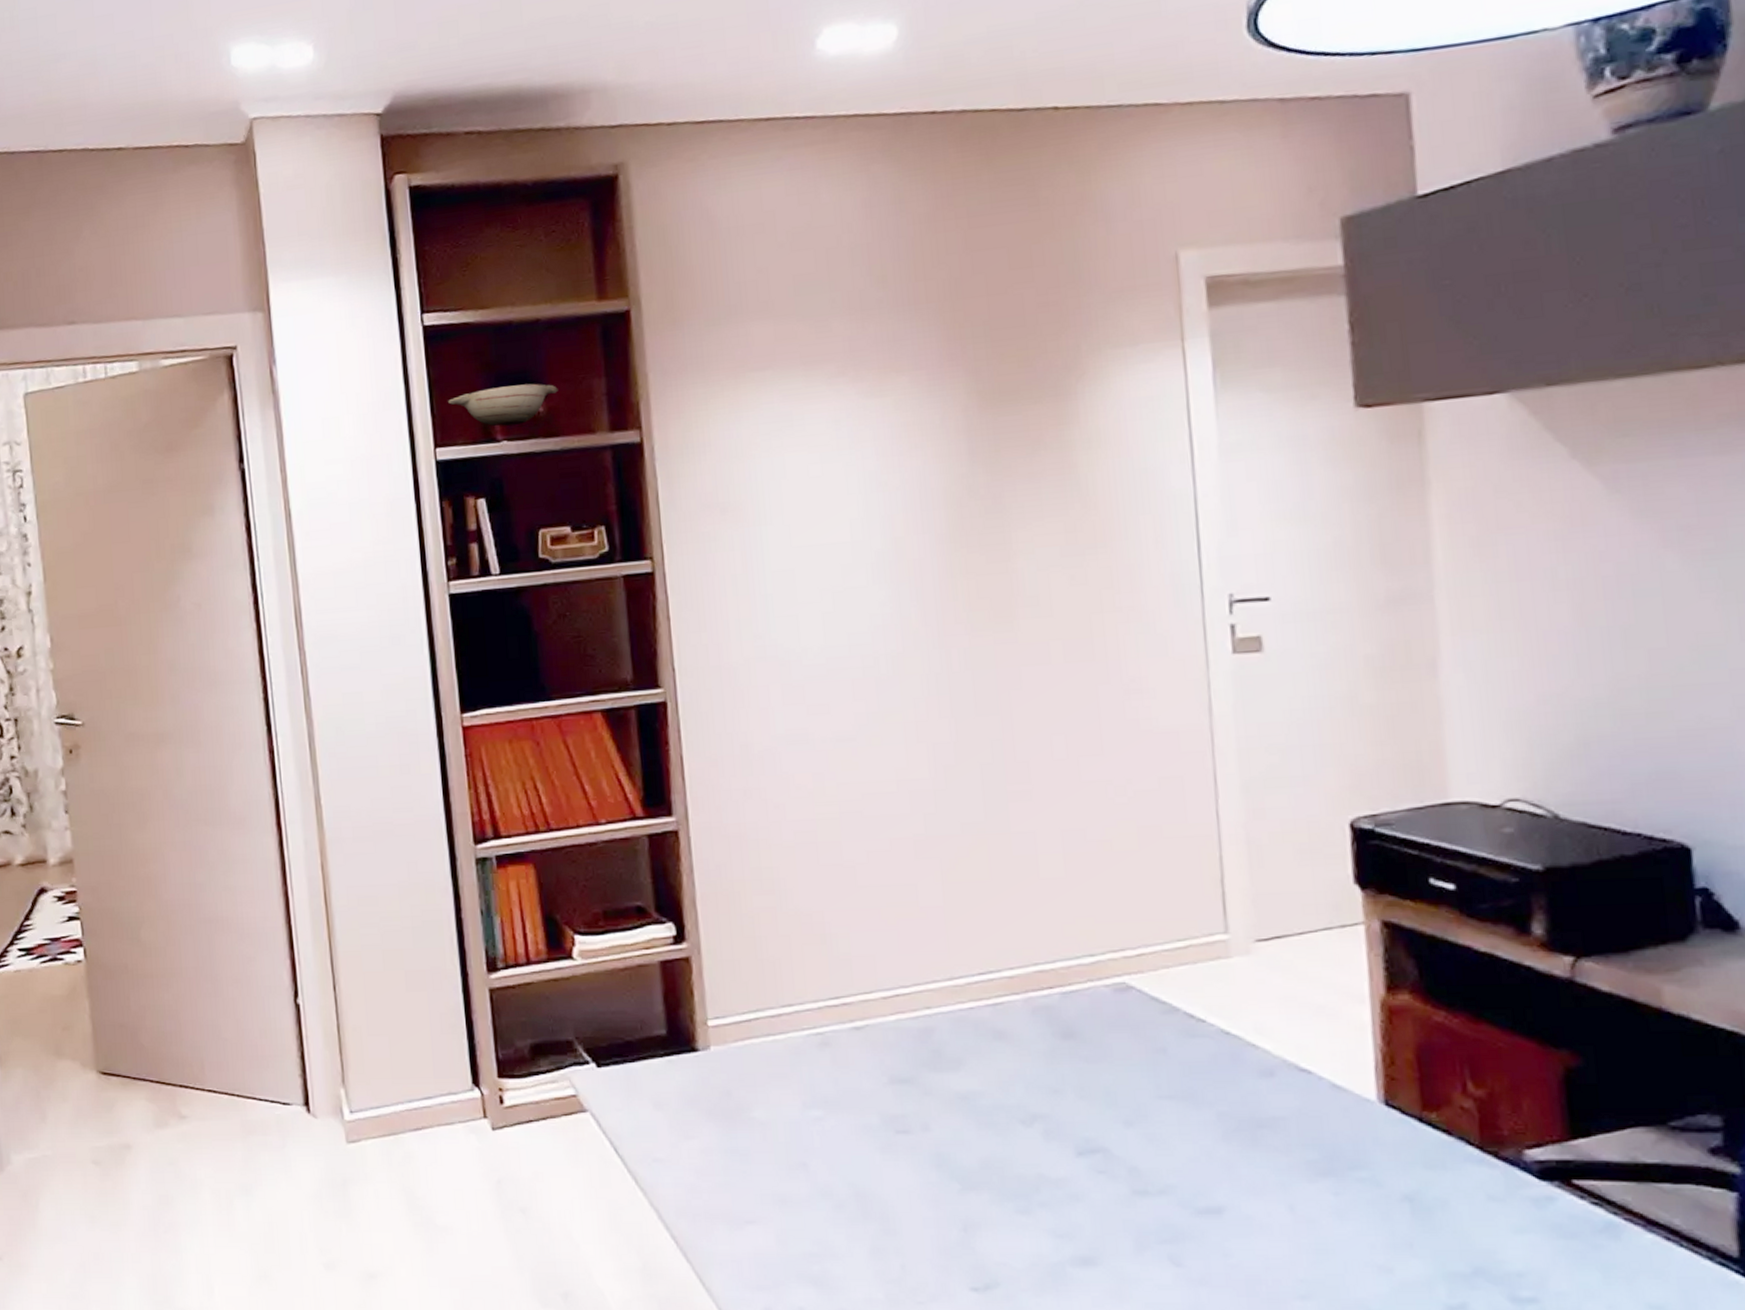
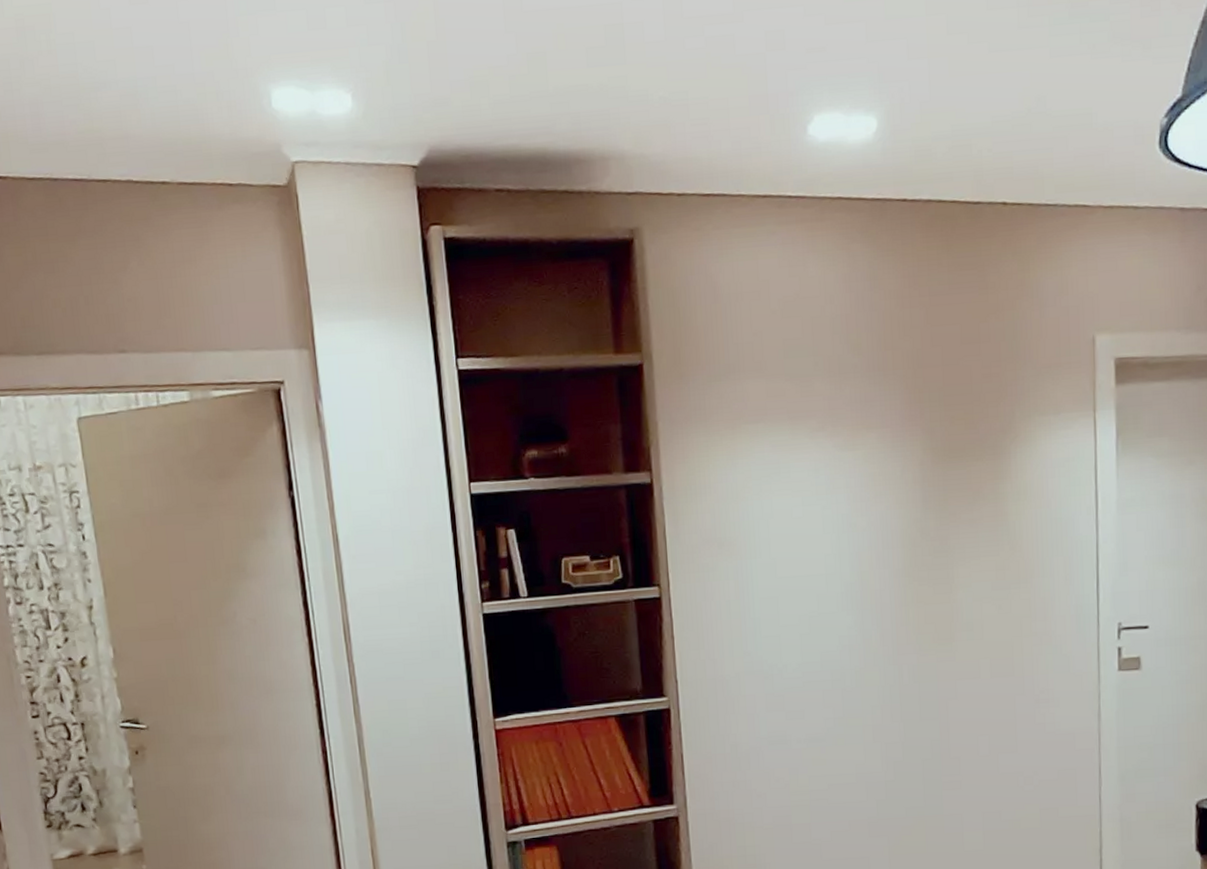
decorative bowl: present [448,383,558,427] -> none [481,427,579,465]

